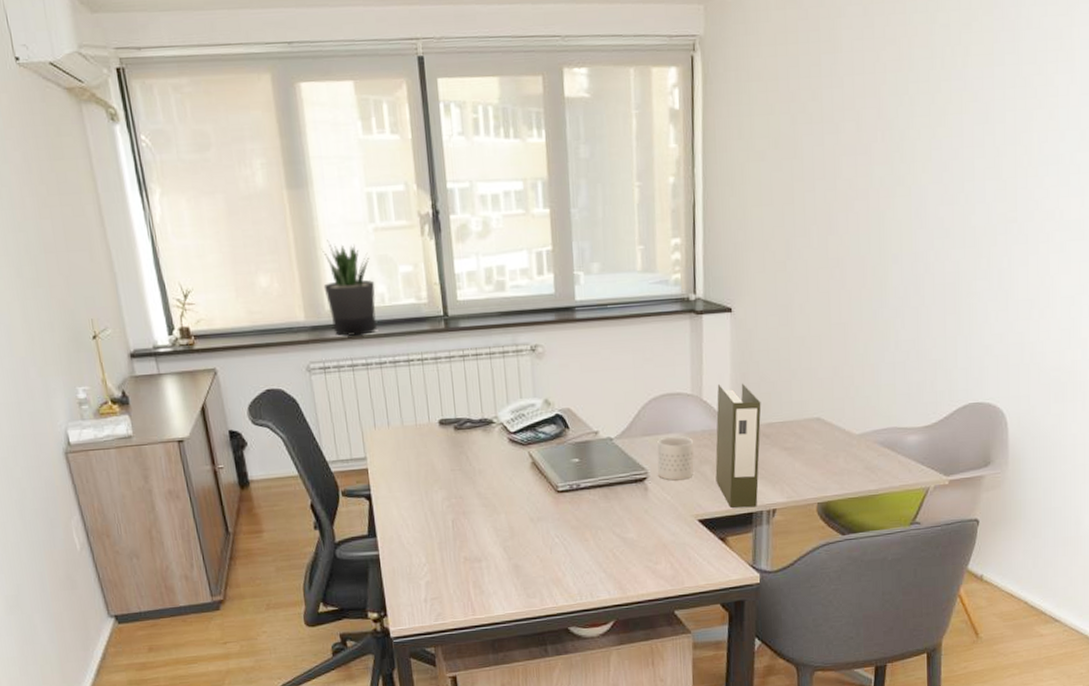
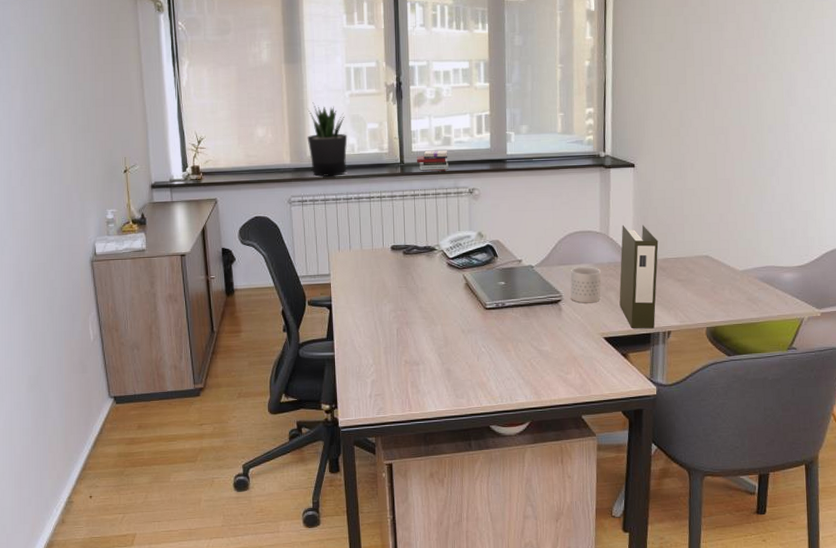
books: none [463,297,504,326] -> present [416,150,449,172]

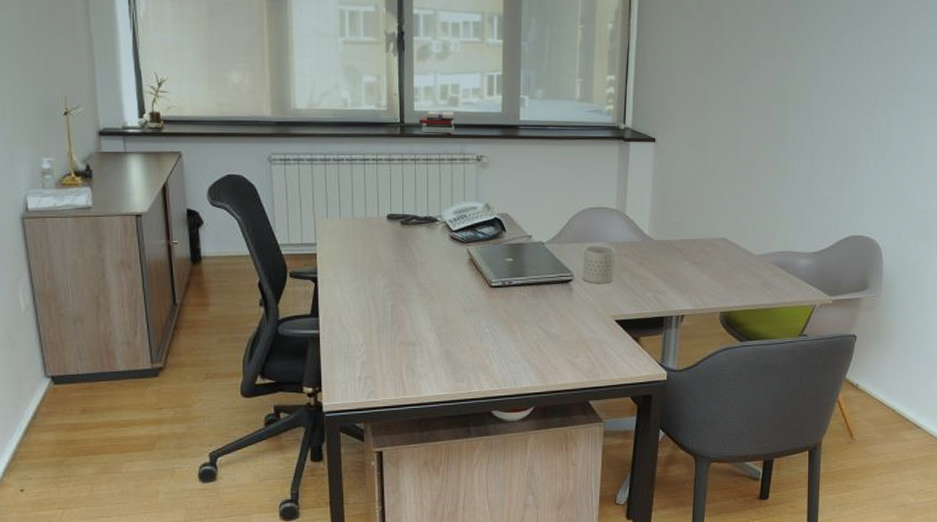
planter: present [307,102,348,177] -> none [292,47,340,134]
binder: present [619,224,659,329] -> none [633,202,676,312]

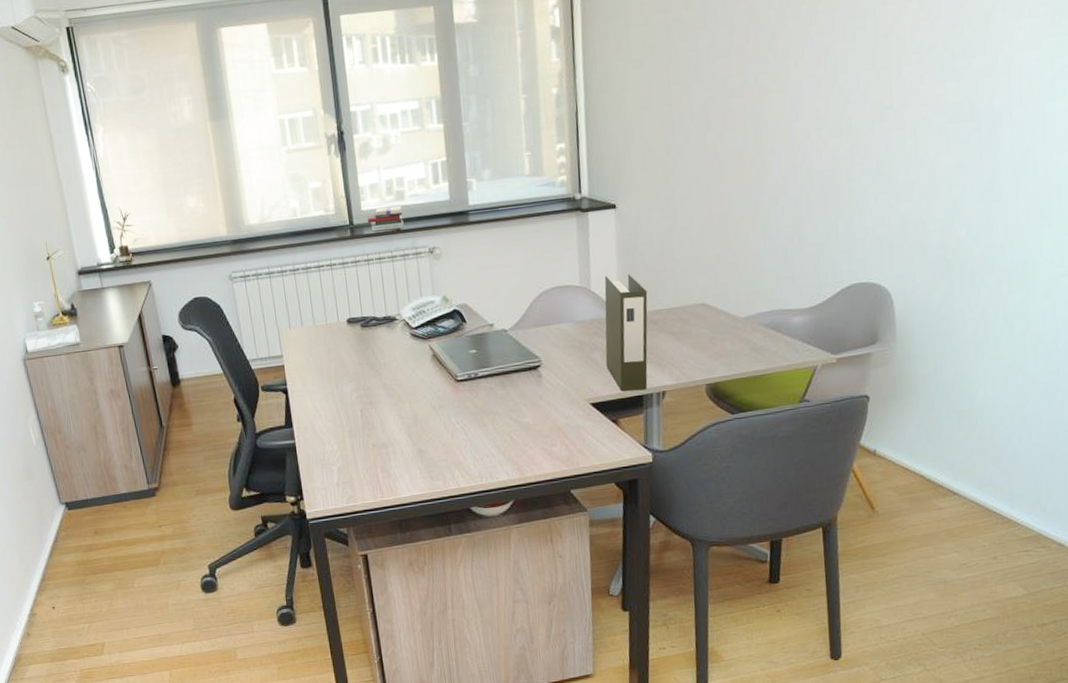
mug: present [582,245,616,284] -> none [549,325,585,367]
binder: none [633,202,676,312] -> present [604,274,648,391]

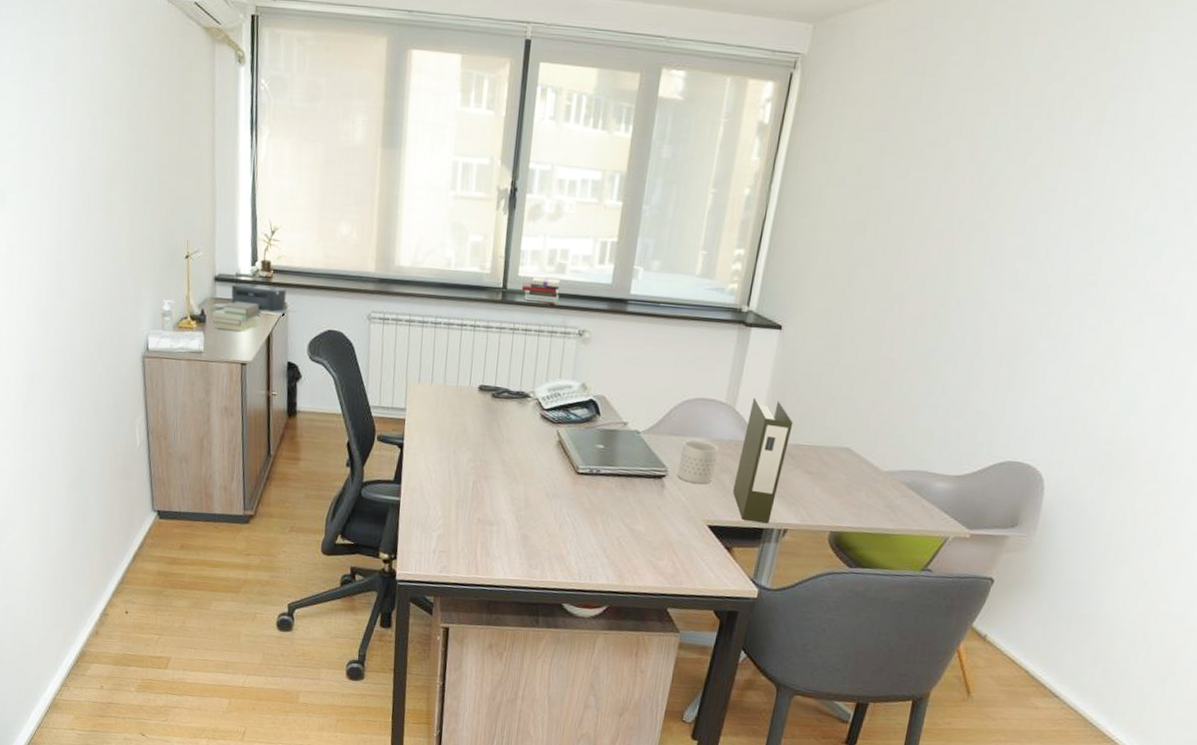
printer: none [80,268,166,303] -> present [212,283,302,315]
books: none [82,287,128,319] -> present [212,301,260,332]
mug: none [549,325,585,367] -> present [677,439,719,484]

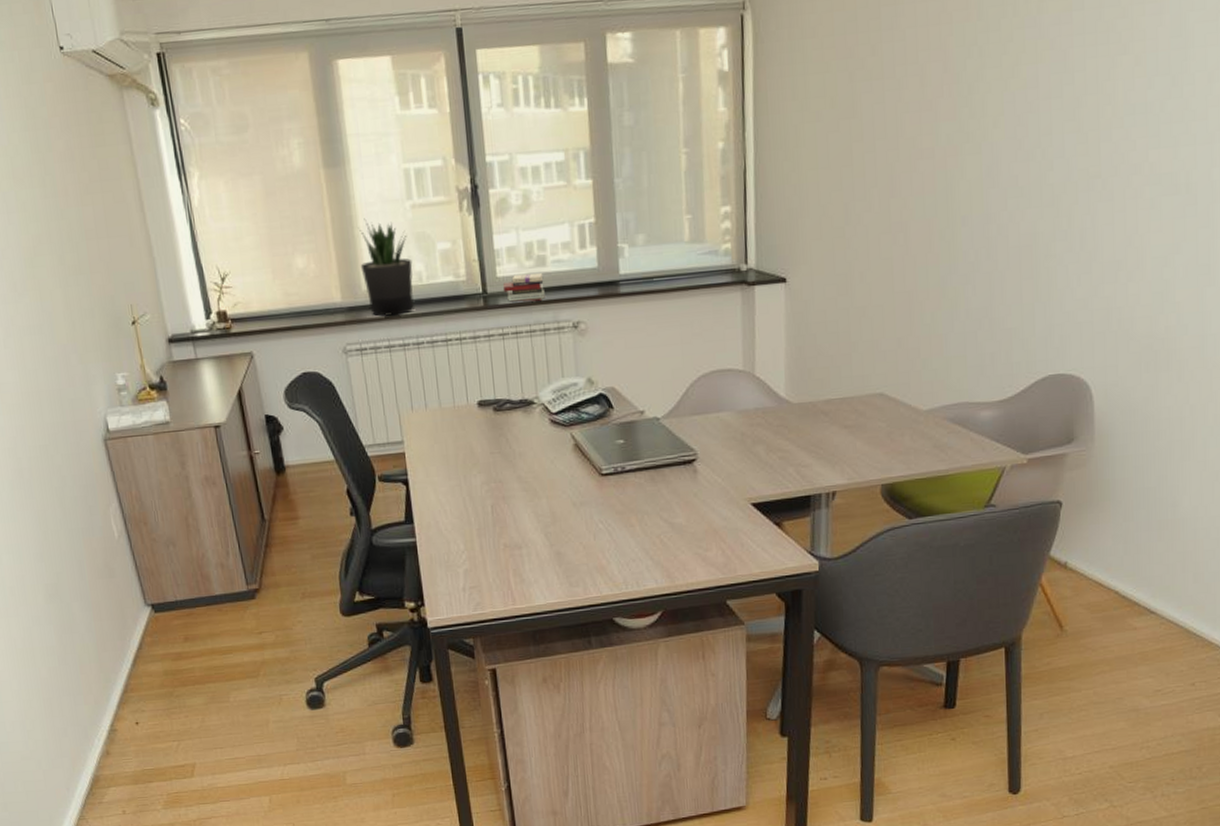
printer: present [212,283,302,315] -> none [170,337,270,376]
books: present [212,301,260,332] -> none [173,359,226,395]
planter: none [397,200,445,295] -> present [358,218,415,317]
mug: present [677,439,719,484] -> none [707,414,747,462]
binder: present [733,397,793,524] -> none [769,357,819,491]

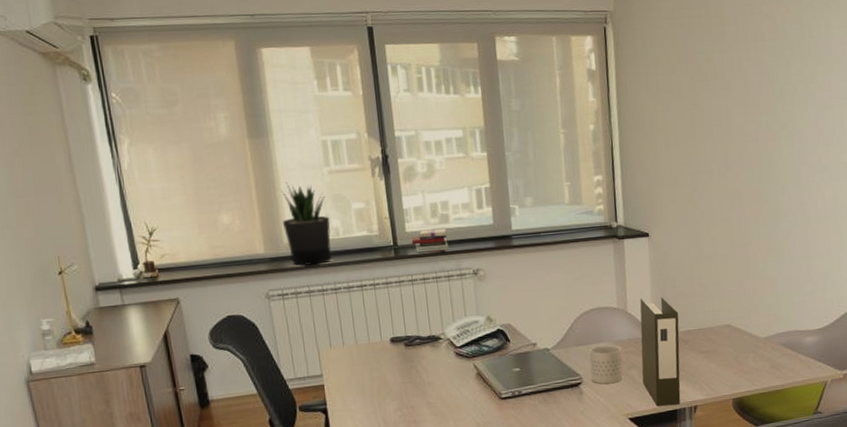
mug: none [707,414,747,462] -> present [589,345,623,384]
binder: none [769,357,819,491] -> present [640,297,681,406]

